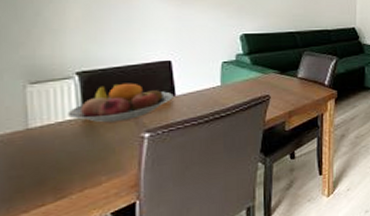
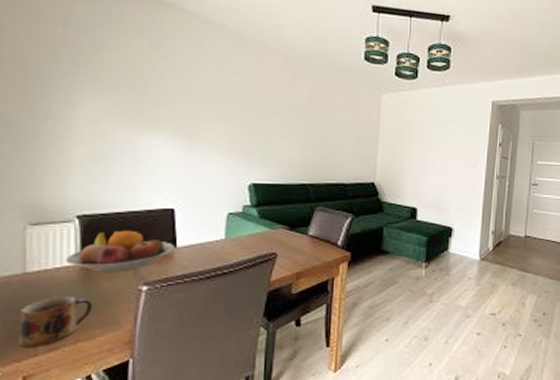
mug: none [25,147,98,199] -> present [18,295,93,347]

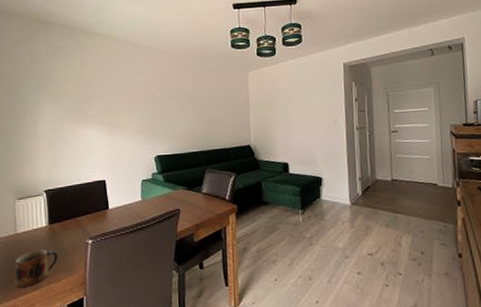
fruit bowl: present [66,230,175,272] -> none [39,198,108,231]

